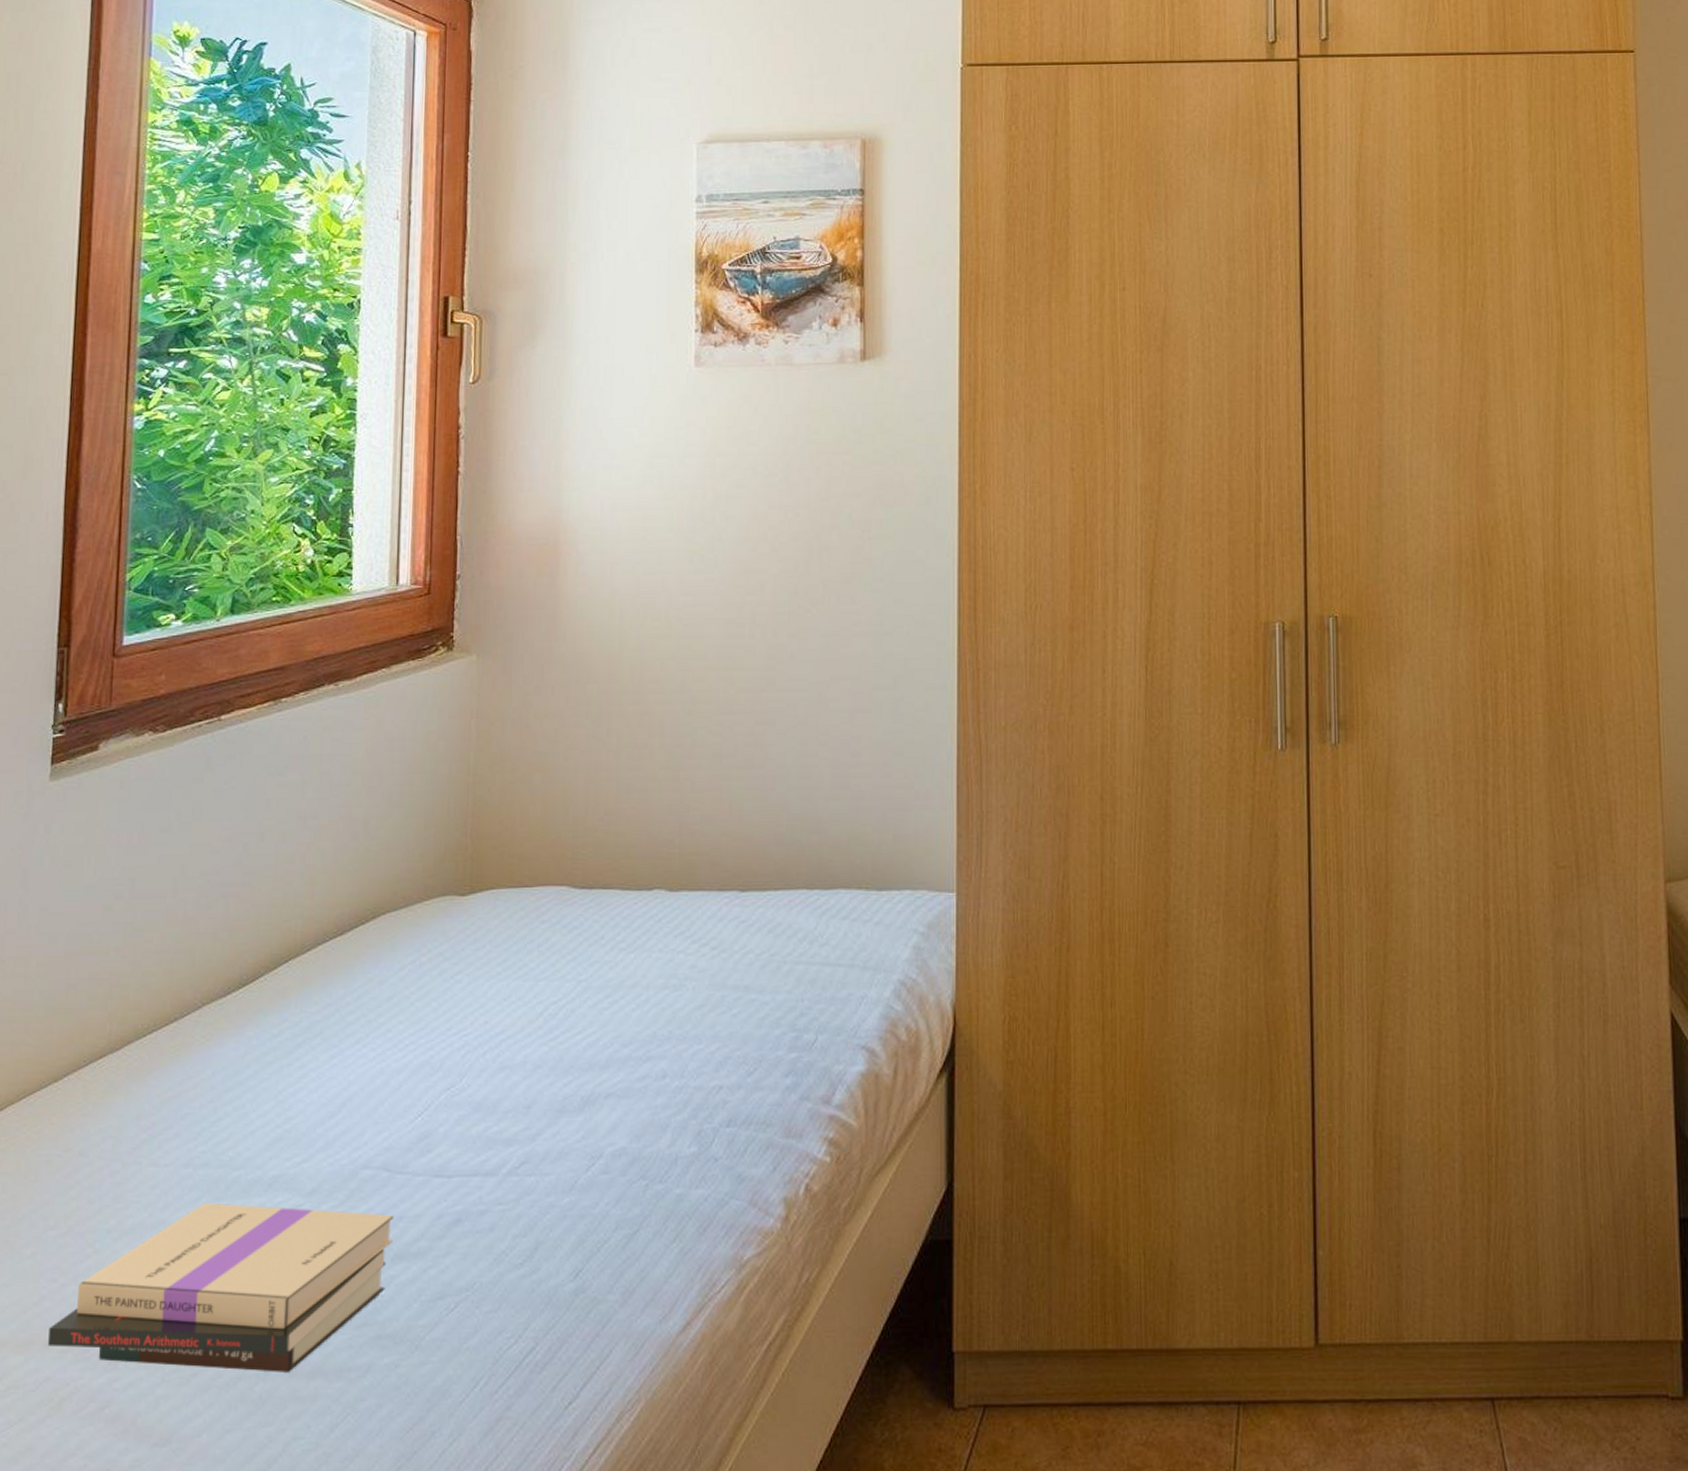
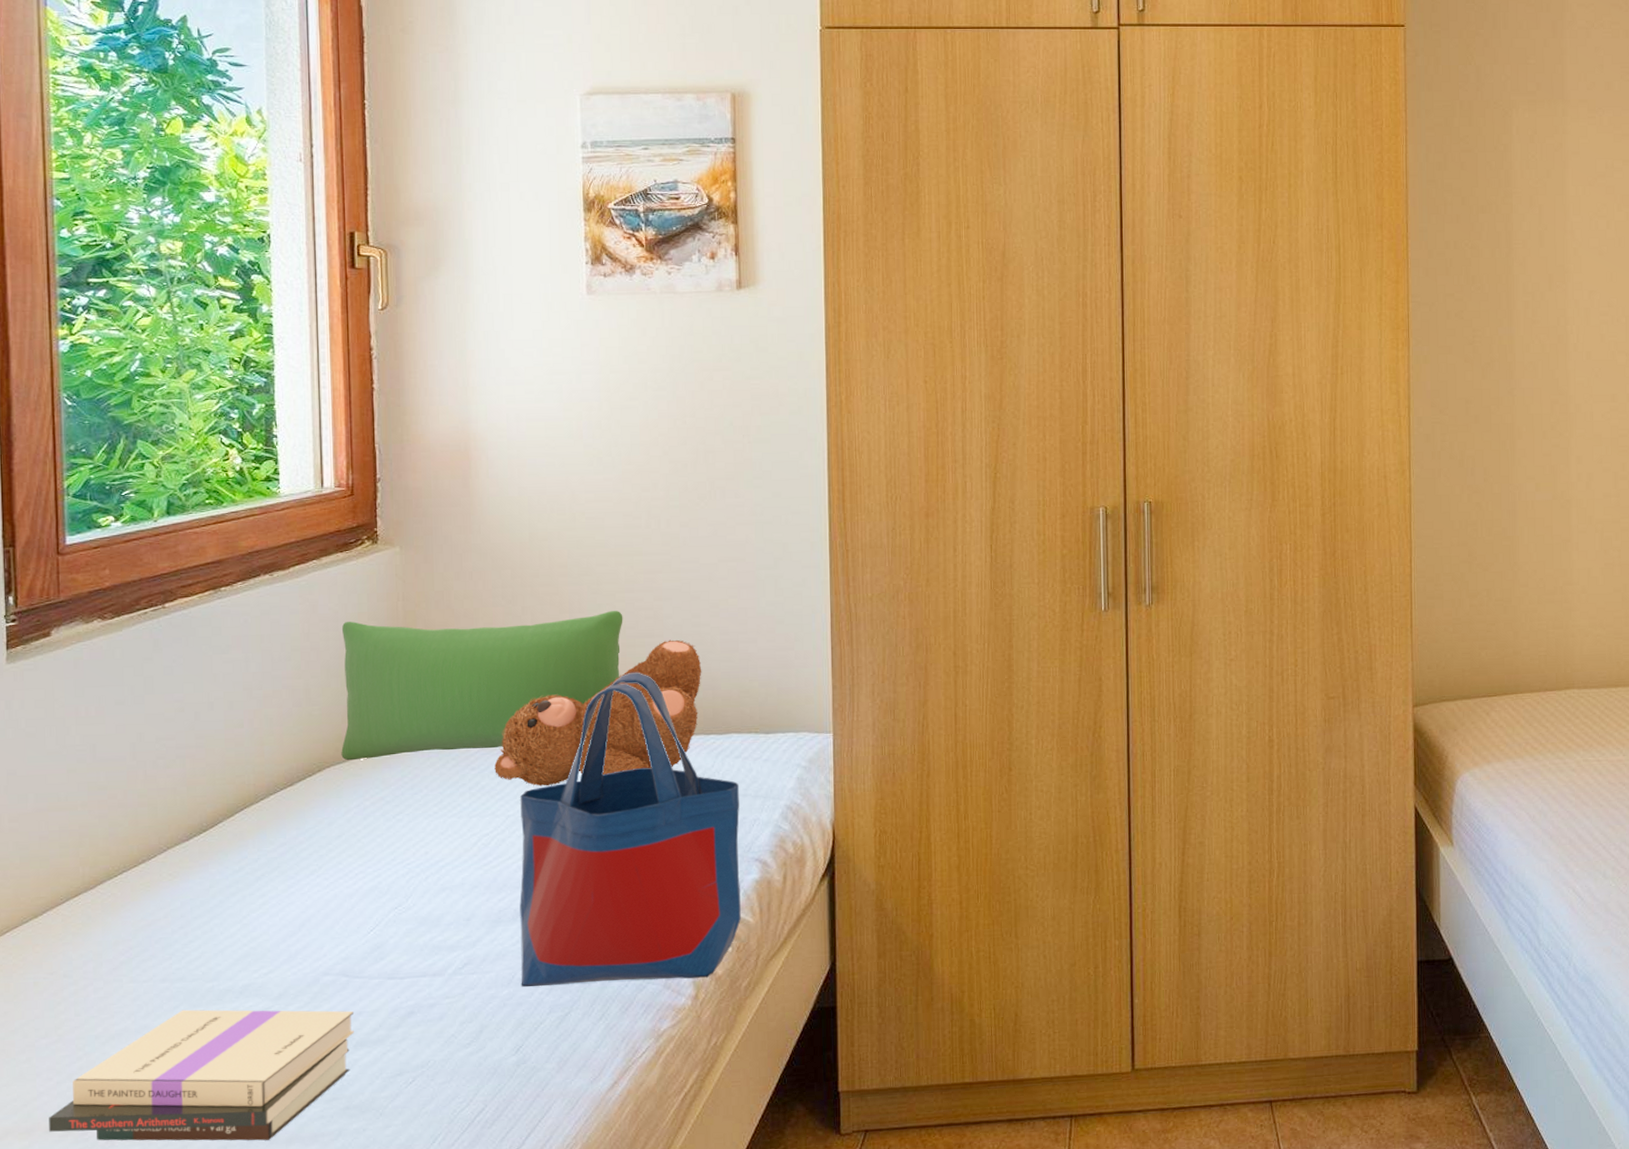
pillow: none [398,736,720,907] -> present [341,611,623,761]
teddy bear: none [567,772,807,946] -> present [494,639,702,787]
tote bag: none [584,810,845,1196] -> present [519,672,741,988]

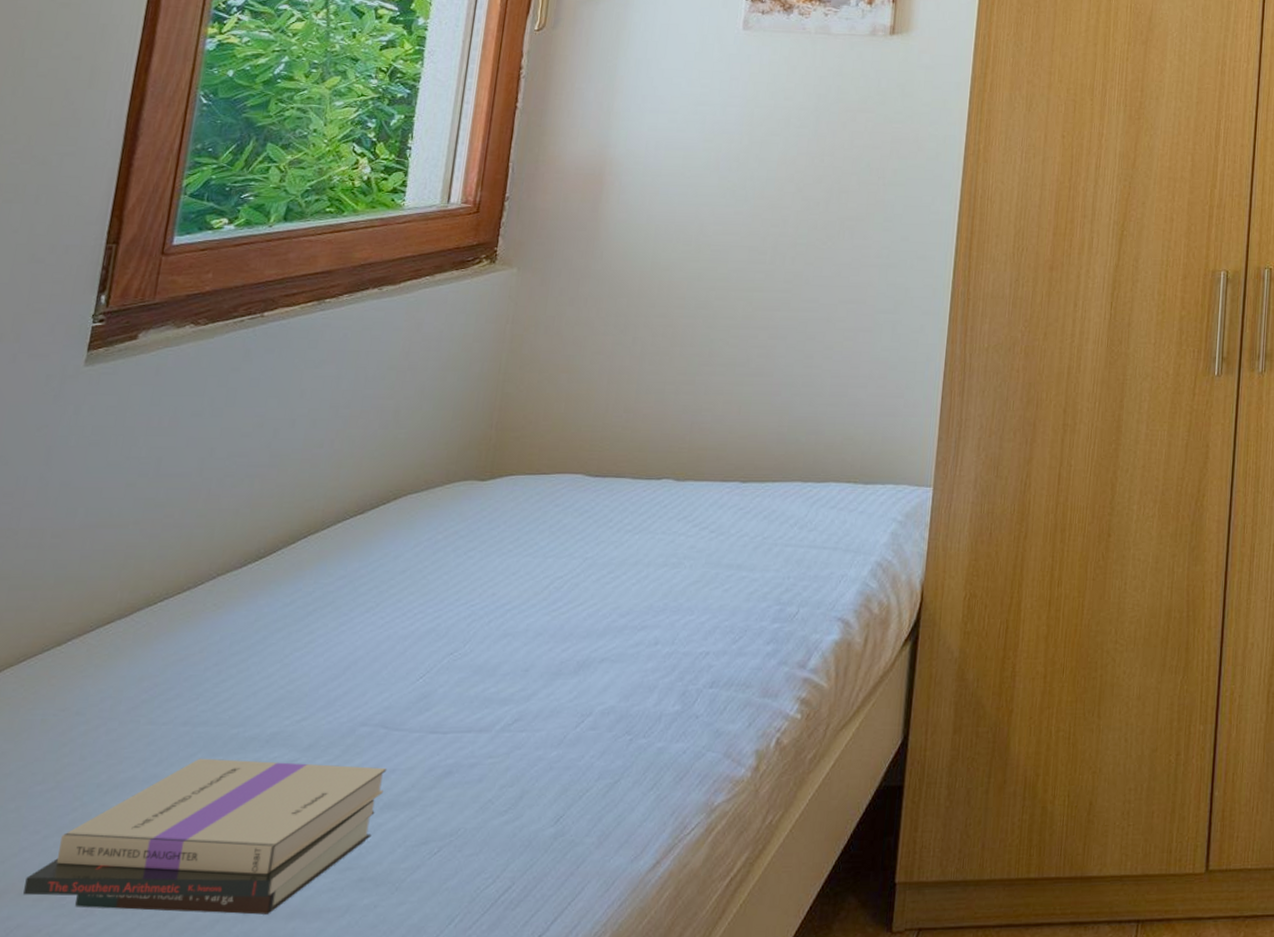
pillow: present [341,611,623,761] -> none [420,342,735,490]
teddy bear: present [494,639,702,787] -> none [579,380,809,528]
tote bag: present [519,672,741,988] -> none [571,411,831,750]

